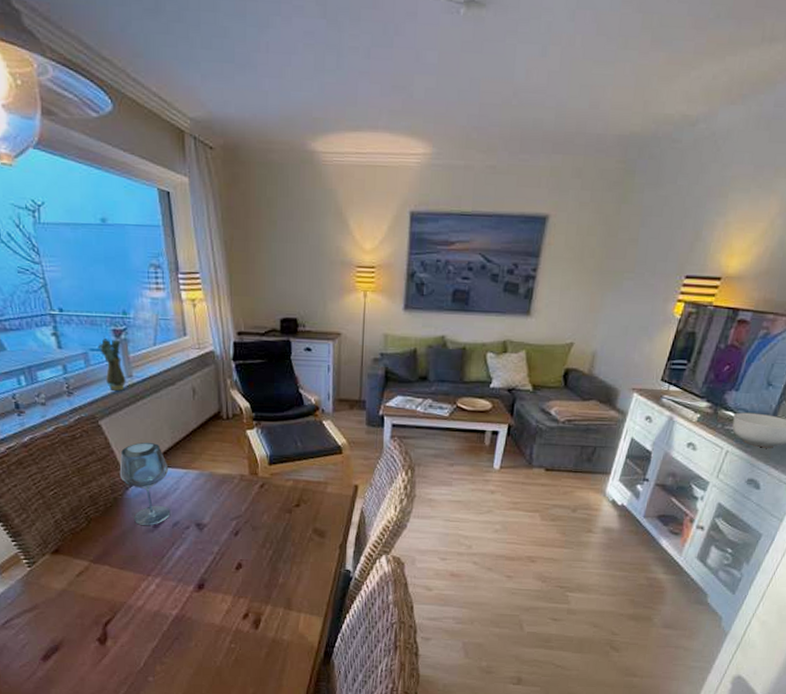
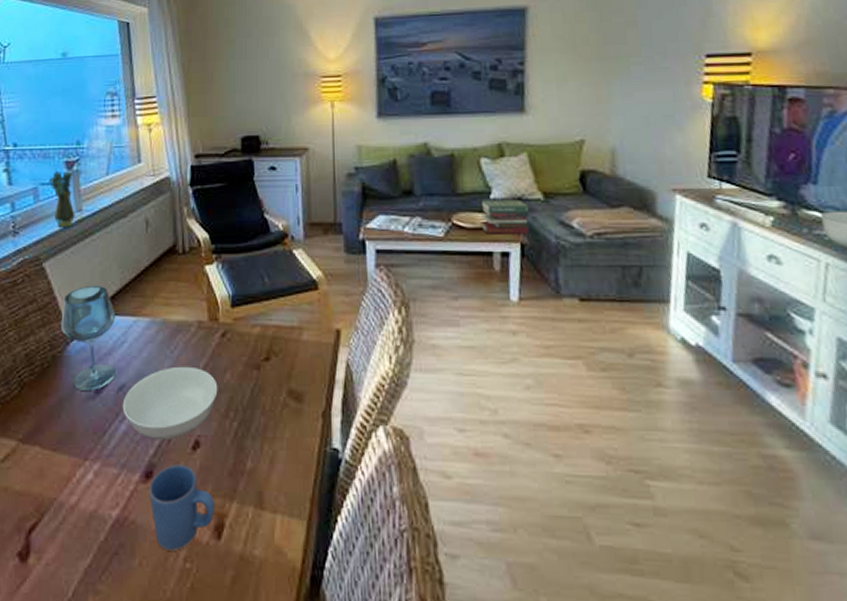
bowl: none [177,509,257,563] -> present [122,366,218,441]
mug: none [201,579,253,637] -> present [148,464,214,551]
books: none [478,388,521,418] -> present [479,200,531,234]

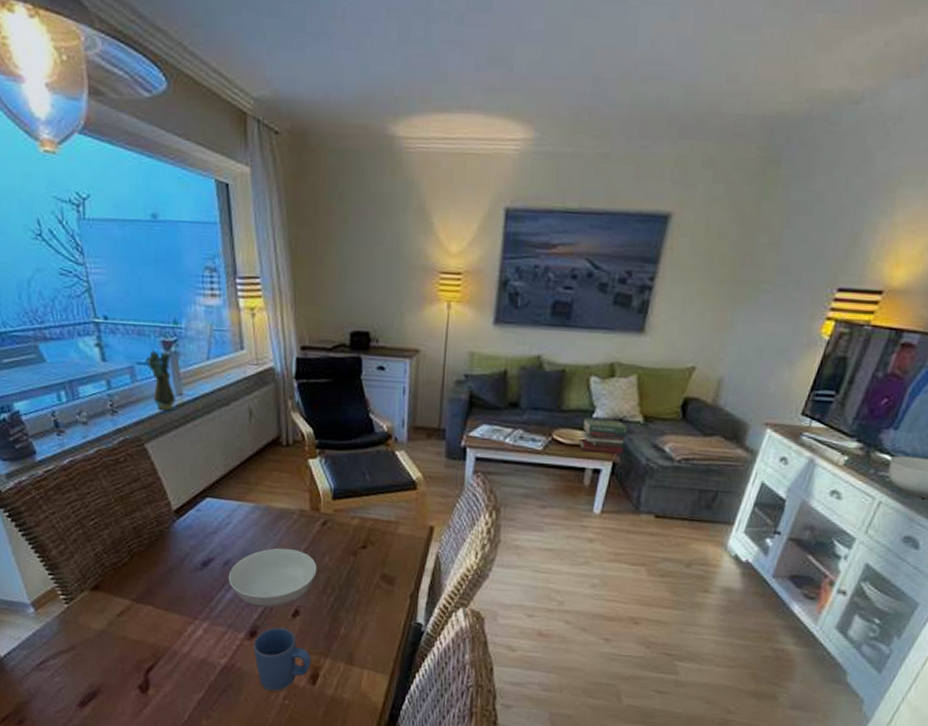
wine glass: present [60,286,116,390] -> none [166,469,222,563]

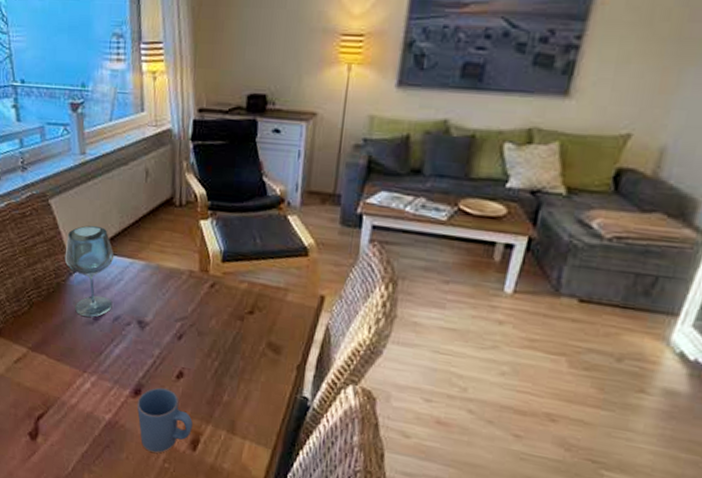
vase: present [145,348,175,411] -> none [54,109,79,169]
wine glass: none [166,469,222,563] -> present [64,225,115,317]
bowl: present [228,547,317,608] -> none [117,307,204,367]
books: present [577,418,629,454] -> none [487,188,549,229]

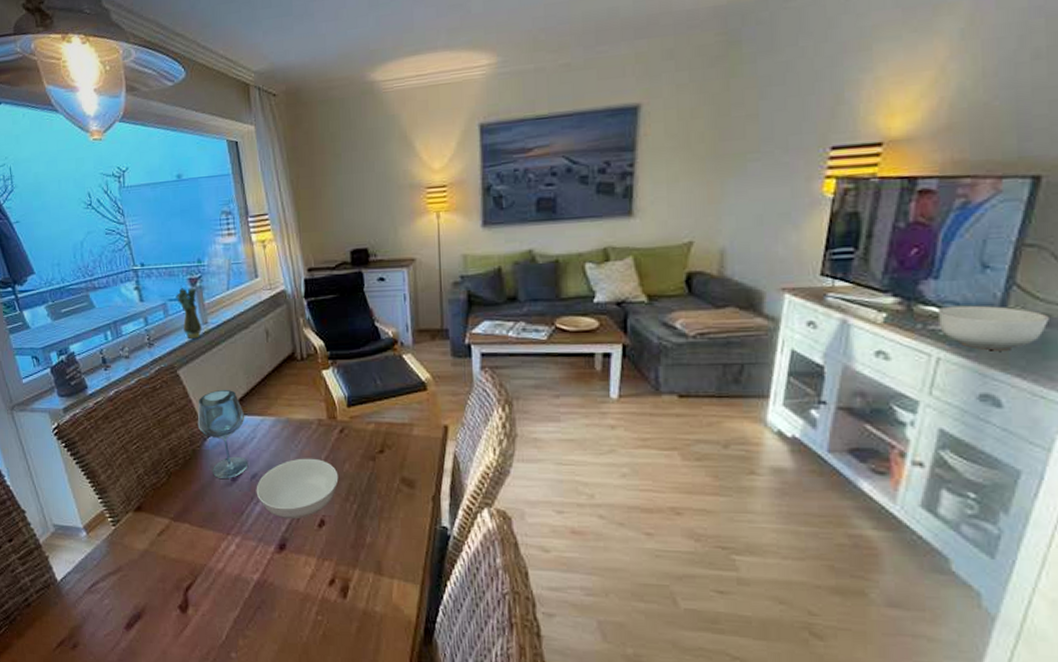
vase: none [54,109,79,169] -> present [175,285,202,339]
bowl: none [117,307,204,367] -> present [256,458,339,520]
mug: present [136,387,193,454] -> none [283,539,340,607]

